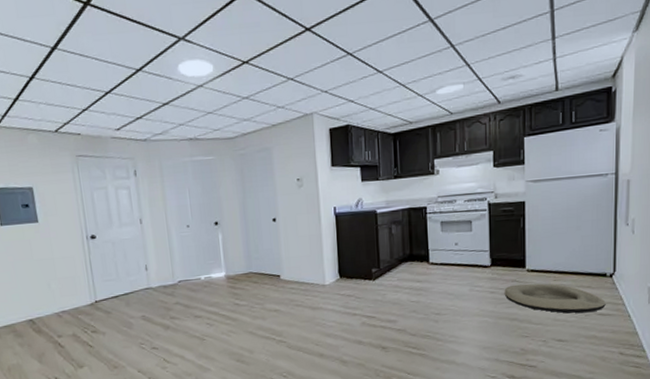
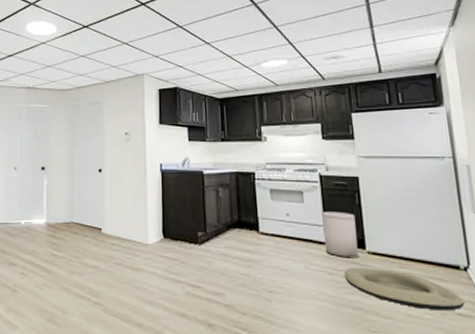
pedal bin: none [488,236,519,278] -> present [322,211,359,259]

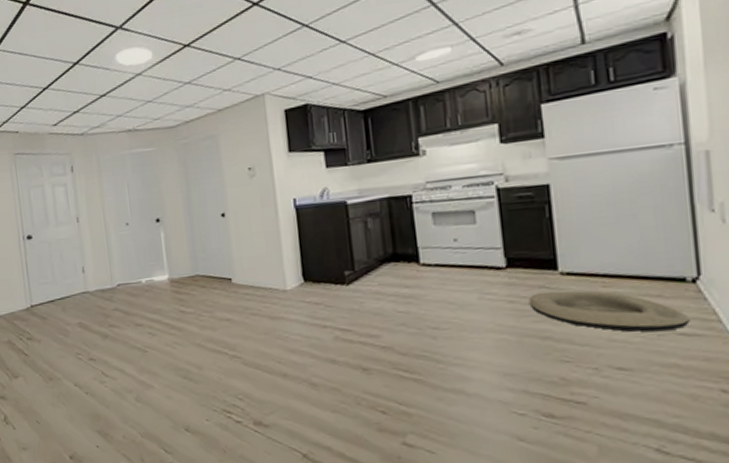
pedal bin: present [322,211,359,259] -> none [500,229,549,283]

